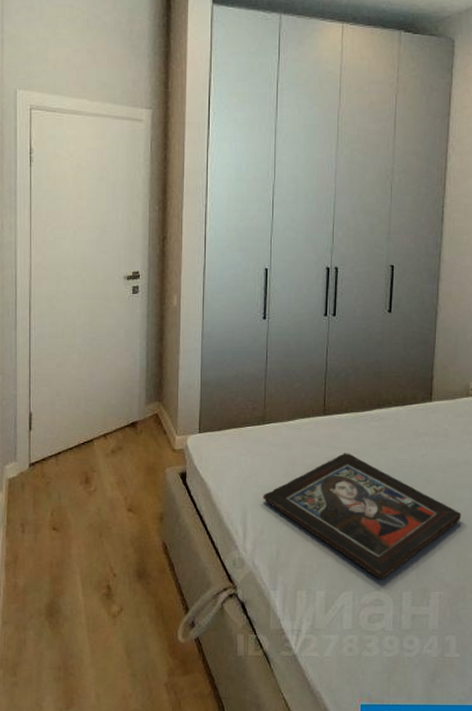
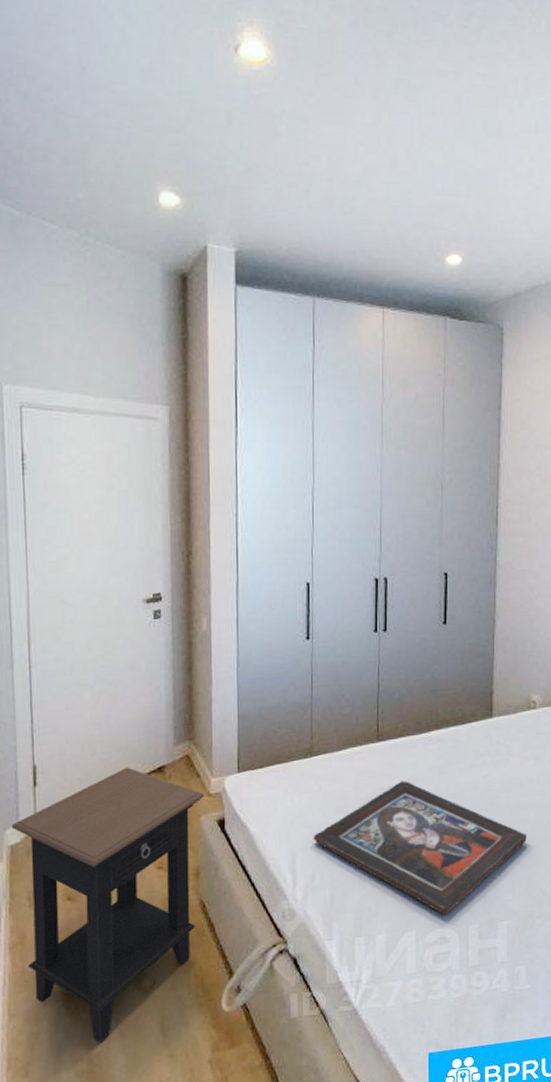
side table: none [10,420,169,655] -> present [11,767,204,1043]

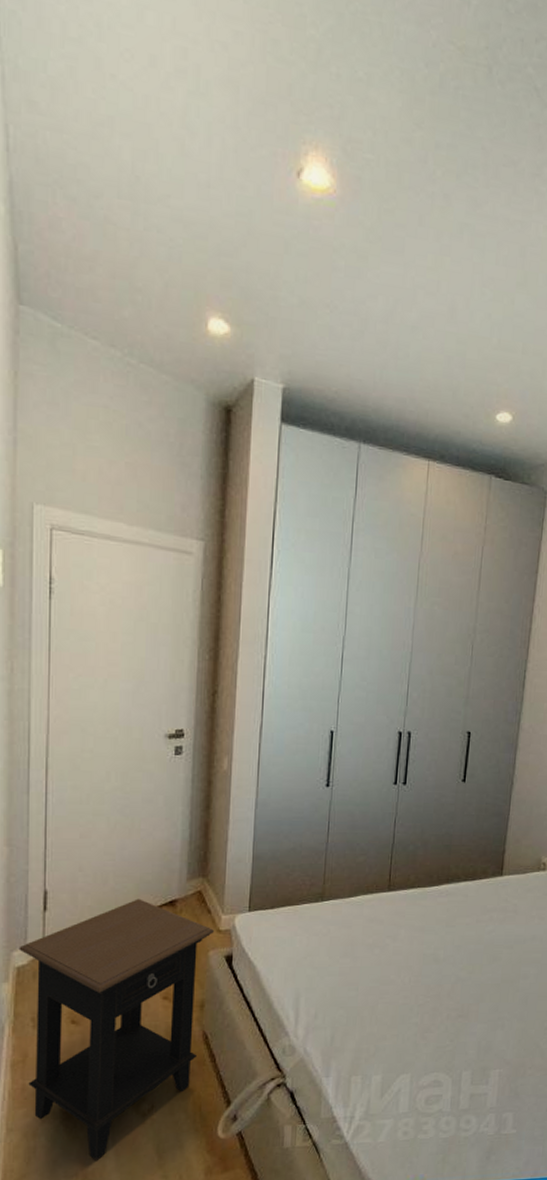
religious icon: present [313,781,528,915] -> none [318,931,526,1060]

